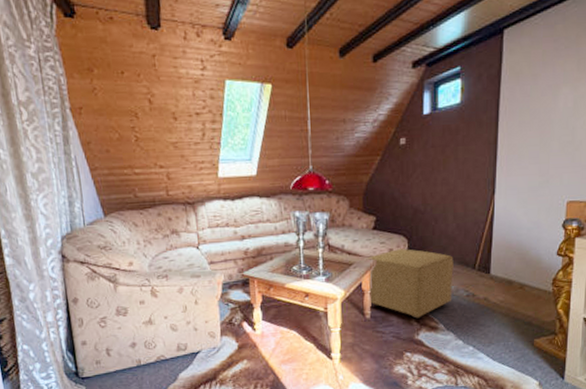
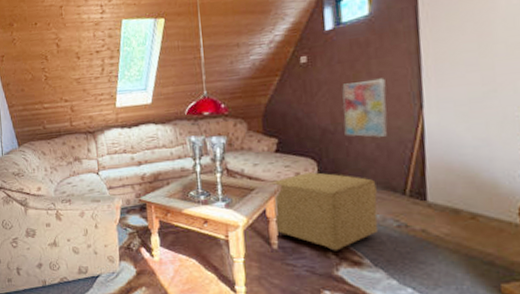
wall art: none [432,164,468,218] -> present [342,78,388,137]

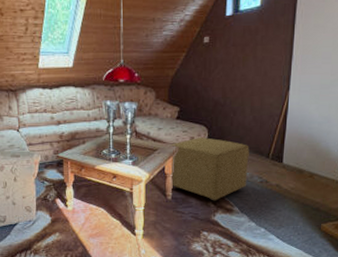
wall art: present [342,78,388,137] -> none [231,62,266,111]

